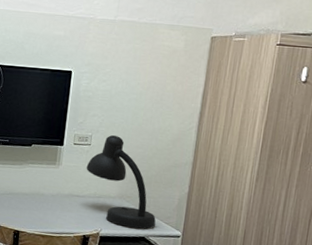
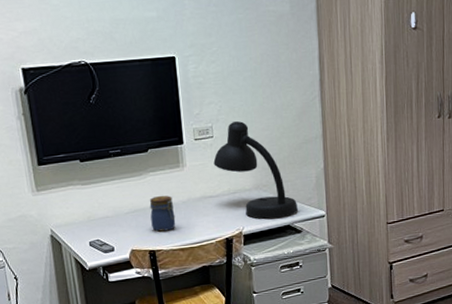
jar: none [21,185,44,217] -> present [149,195,176,232]

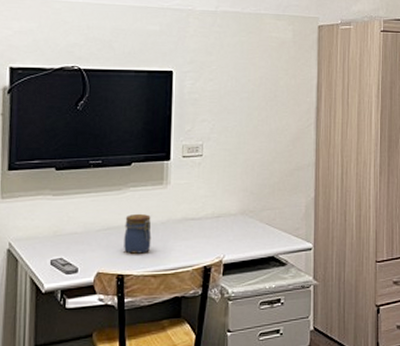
desk lamp: present [213,121,298,219] -> none [200,142,284,247]

